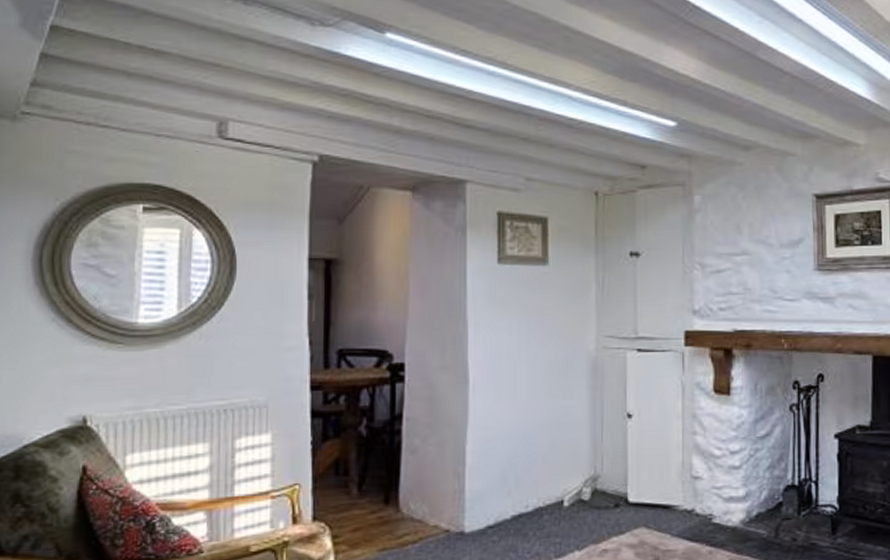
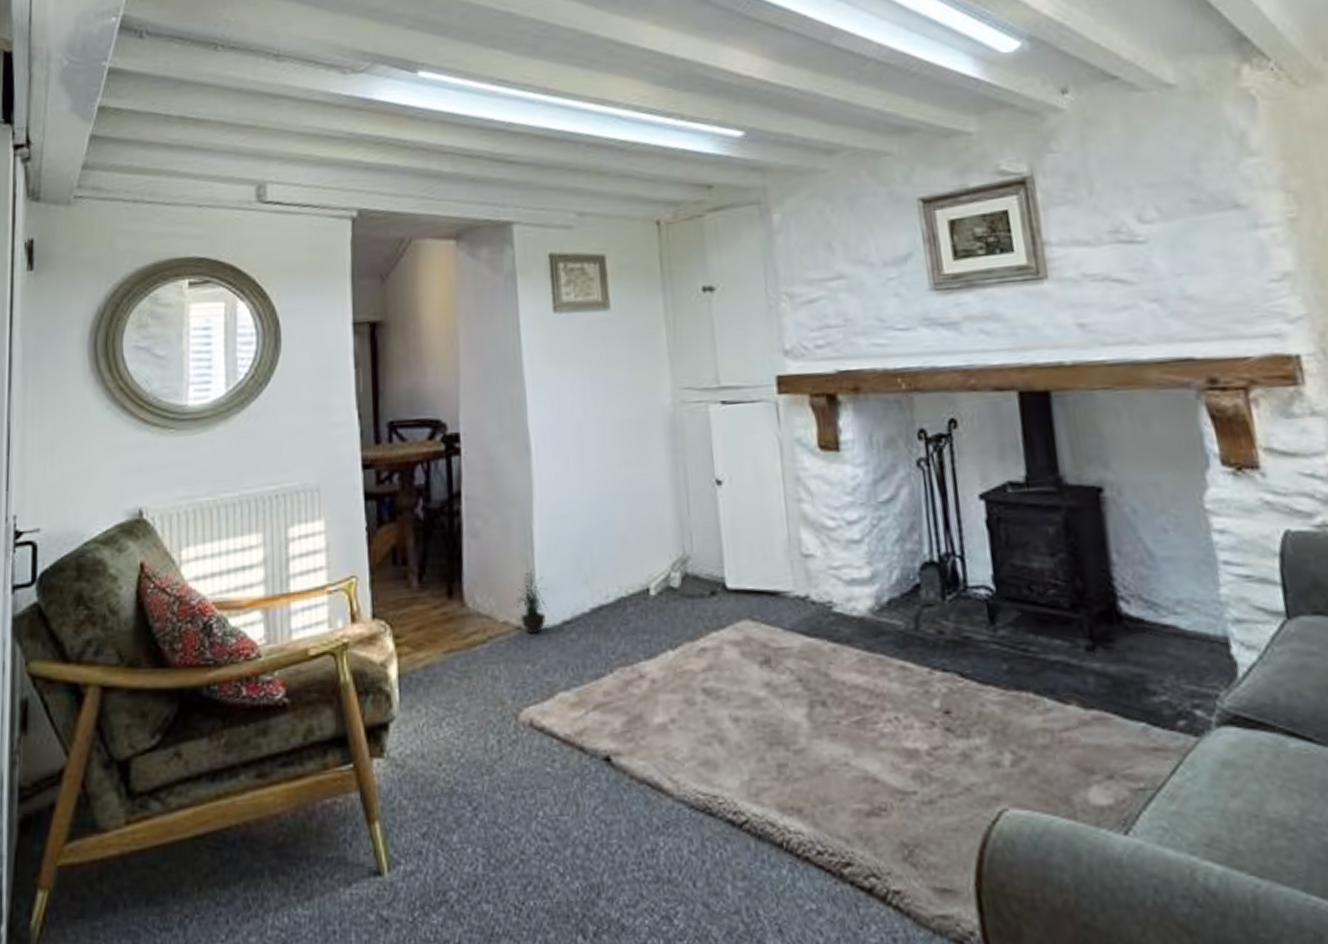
potted plant: none [444,482,476,537] -> present [514,569,548,635]

